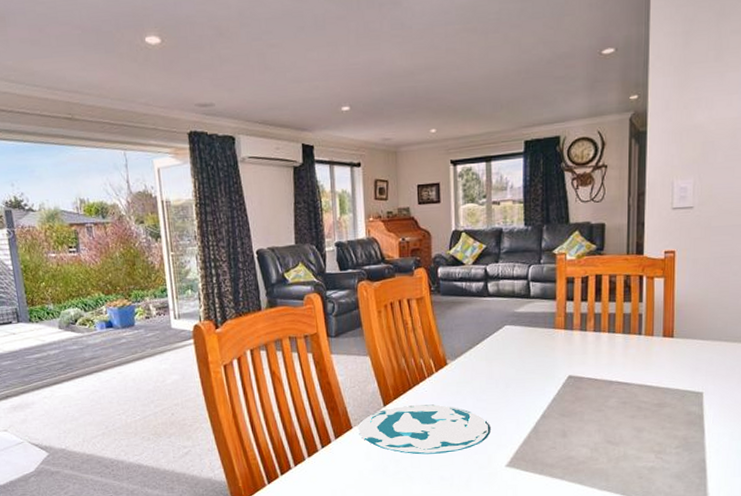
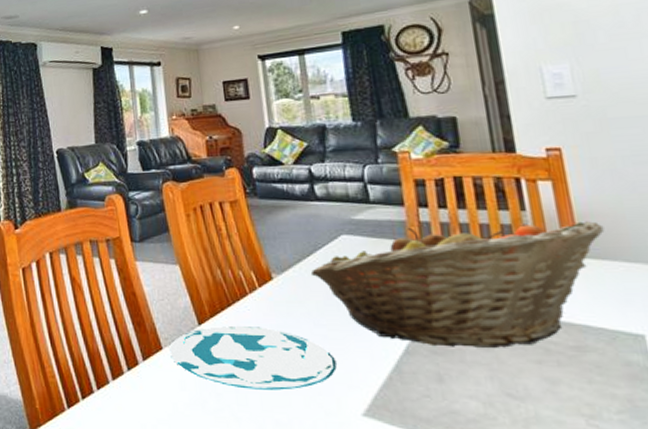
fruit basket: none [478,309,692,410] -> present [310,221,605,348]

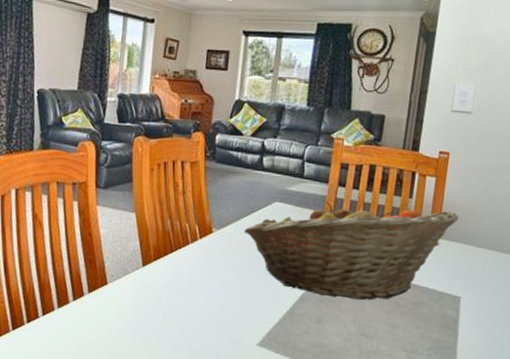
plate: present [170,326,337,391] -> none [113,268,247,324]

